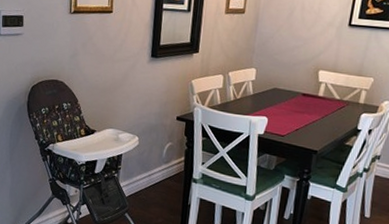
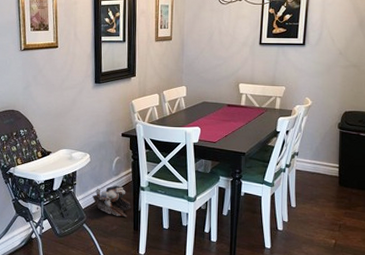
toy horse: none [138,174,181,211] -> present [92,185,131,218]

